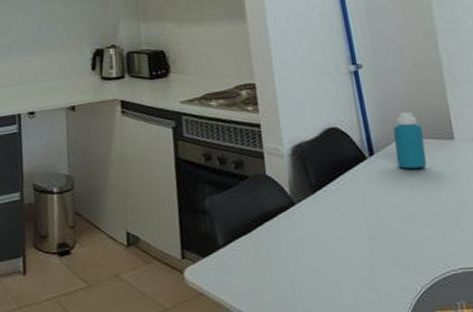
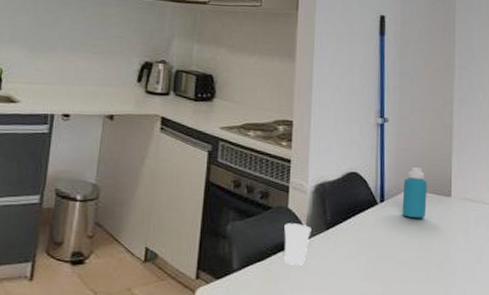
cup: none [265,190,297,235] -> present [284,223,312,265]

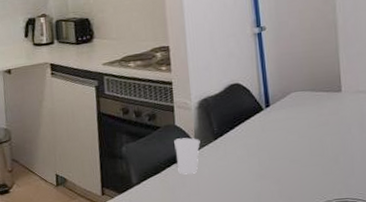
bottle: present [402,167,427,218] -> none [288,68,316,118]

